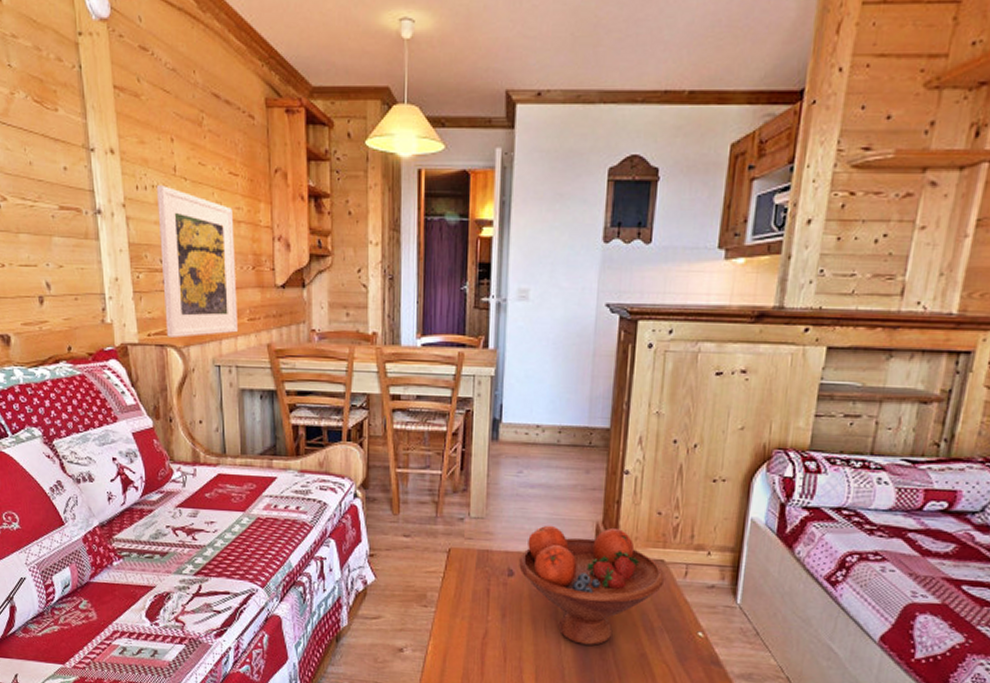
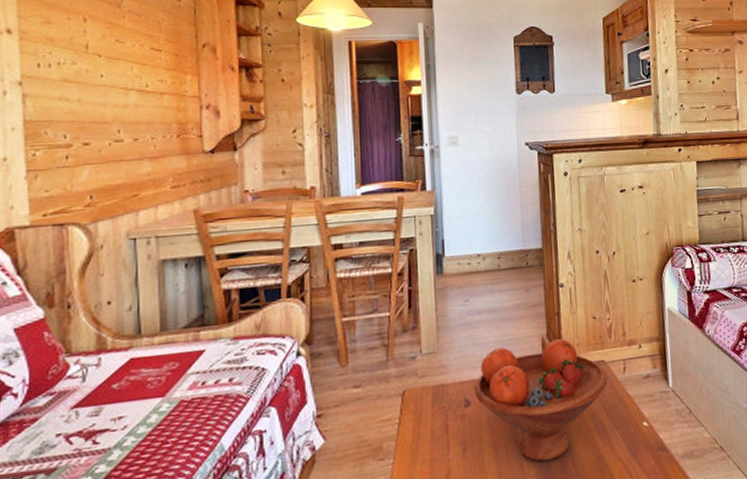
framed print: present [157,185,239,338] -> none [63,62,160,215]

